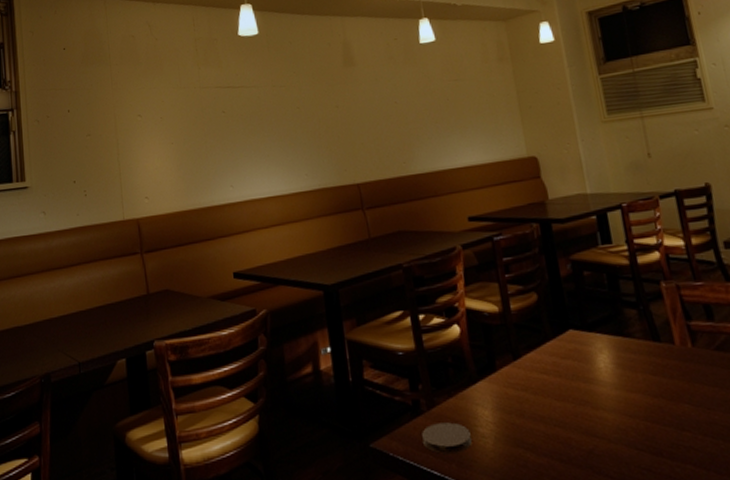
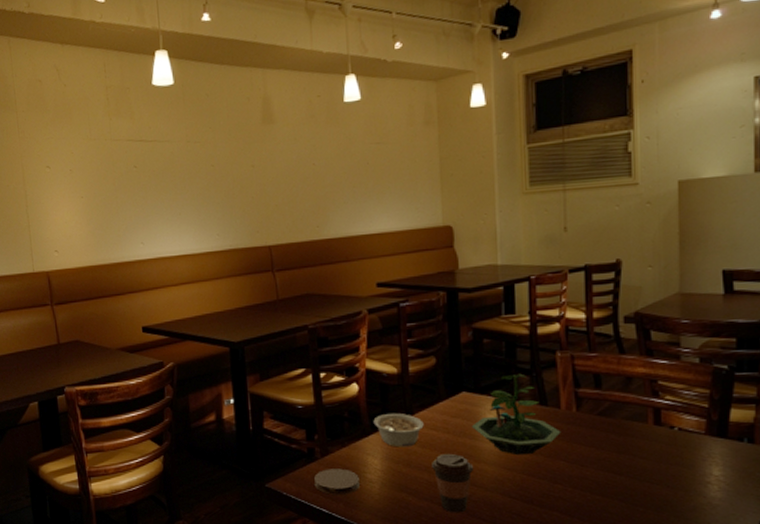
legume: none [479,356,533,396] -> present [373,413,424,448]
coffee cup: none [546,400,593,471] -> present [432,453,474,513]
terrarium: none [583,307,680,400] -> present [471,373,561,456]

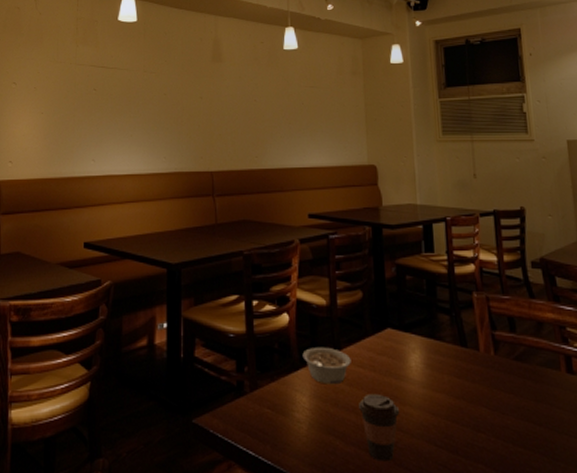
coaster: present [314,468,360,495] -> none [242,405,287,435]
terrarium: present [471,373,561,456] -> none [396,312,482,400]

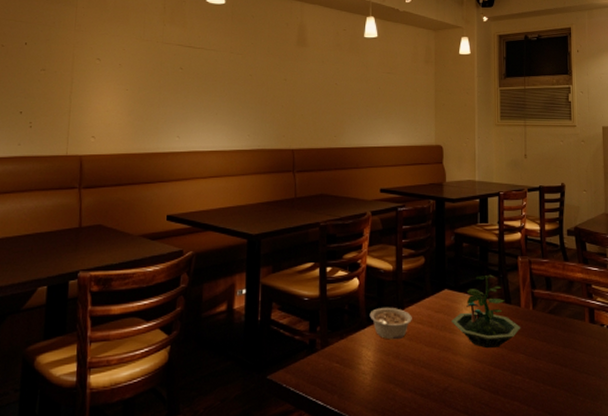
coffee cup: present [359,393,400,462] -> none [417,346,452,404]
terrarium: none [396,312,482,400] -> present [451,274,521,349]

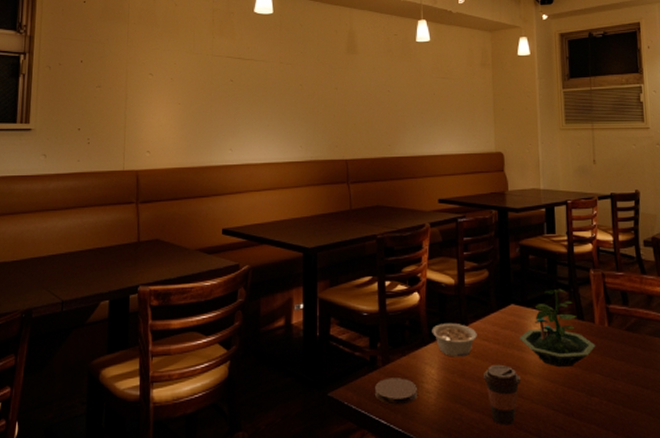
coaster: none [313,360,354,386] -> present [375,378,417,405]
coffee cup: none [417,346,452,404] -> present [484,364,522,426]

